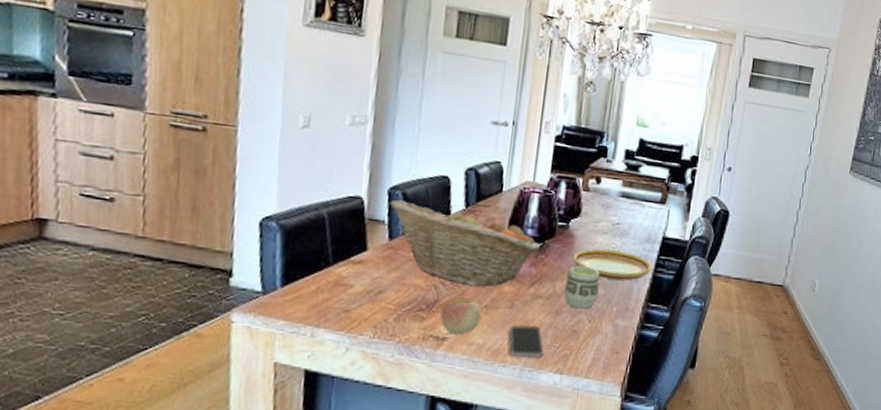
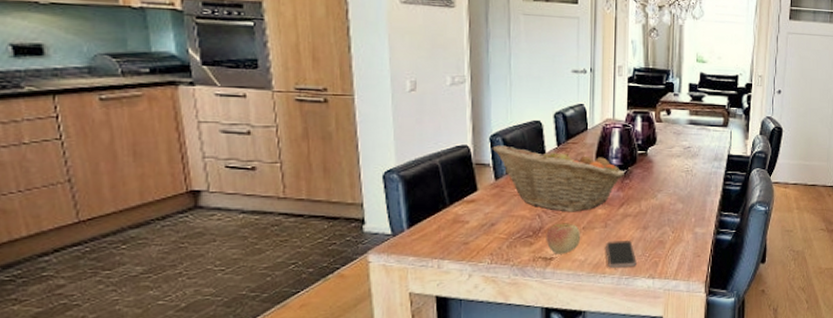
cup: present [564,265,600,309] -> none [649,186,679,222]
plate: present [573,248,652,281] -> none [653,170,721,195]

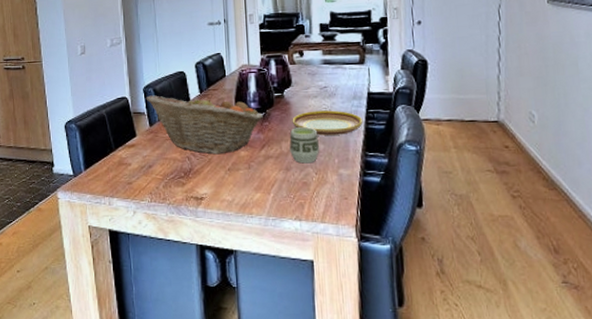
apple: present [546,223,581,254] -> none [196,164,227,194]
smartphone: present [606,239,637,268] -> none [251,181,282,209]
cup: none [649,186,679,222] -> present [289,127,320,164]
plate: none [653,170,721,195] -> present [292,110,363,136]

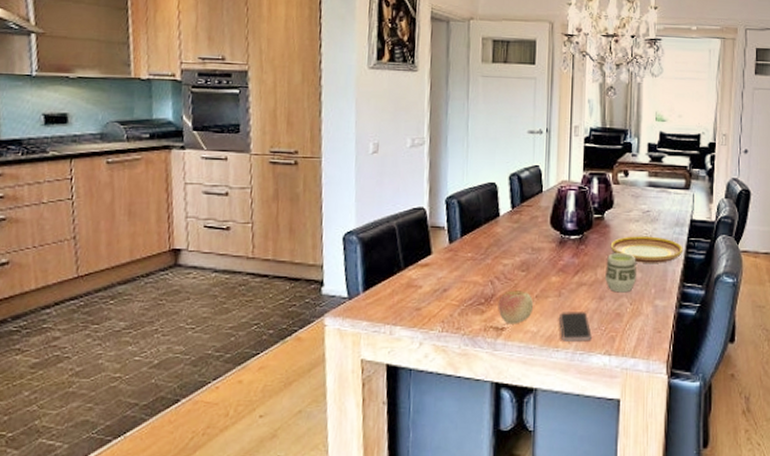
fruit basket: present [145,94,263,155] -> none [447,207,580,279]
apple: none [196,164,227,194] -> present [498,290,534,324]
smartphone: none [251,181,282,209] -> present [559,311,592,342]

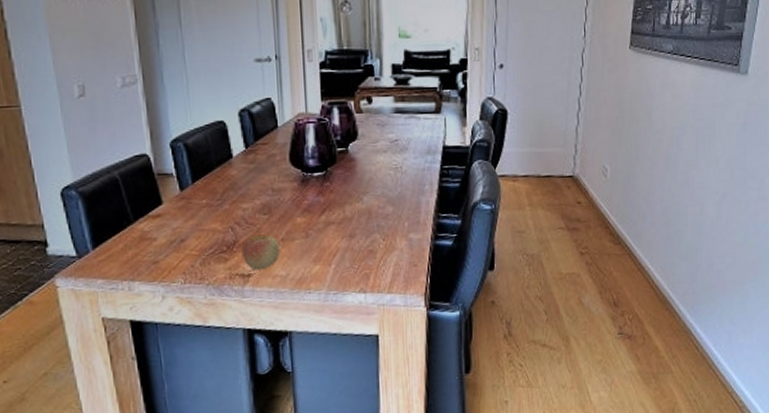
smartphone: present [559,311,592,342] -> none [309,250,345,283]
cup: present [605,253,637,293] -> none [354,187,389,229]
plate: present [610,236,684,263] -> none [357,167,437,196]

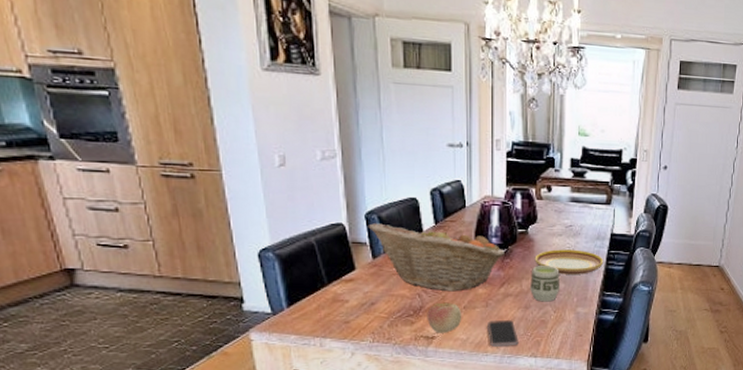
fruit basket: none [173,149,324,223] -> present [368,223,505,292]
smartphone: none [309,250,345,283] -> present [488,319,519,347]
cup: none [354,187,389,229] -> present [530,266,561,302]
plate: none [357,167,437,196] -> present [534,249,604,274]

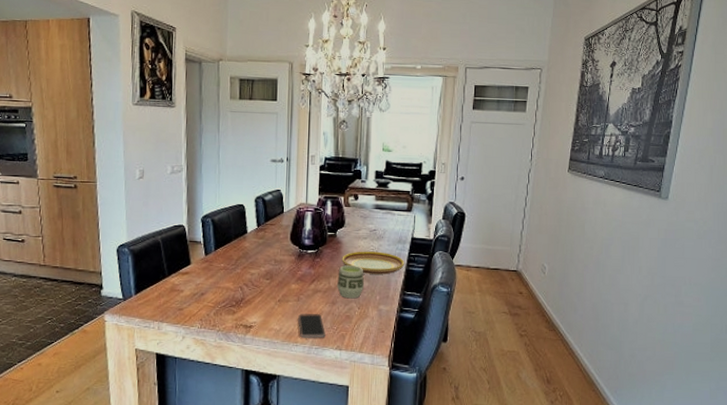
fruit basket: present [368,223,505,292] -> none [203,225,316,286]
apple: present [427,302,462,333] -> none [246,295,277,323]

